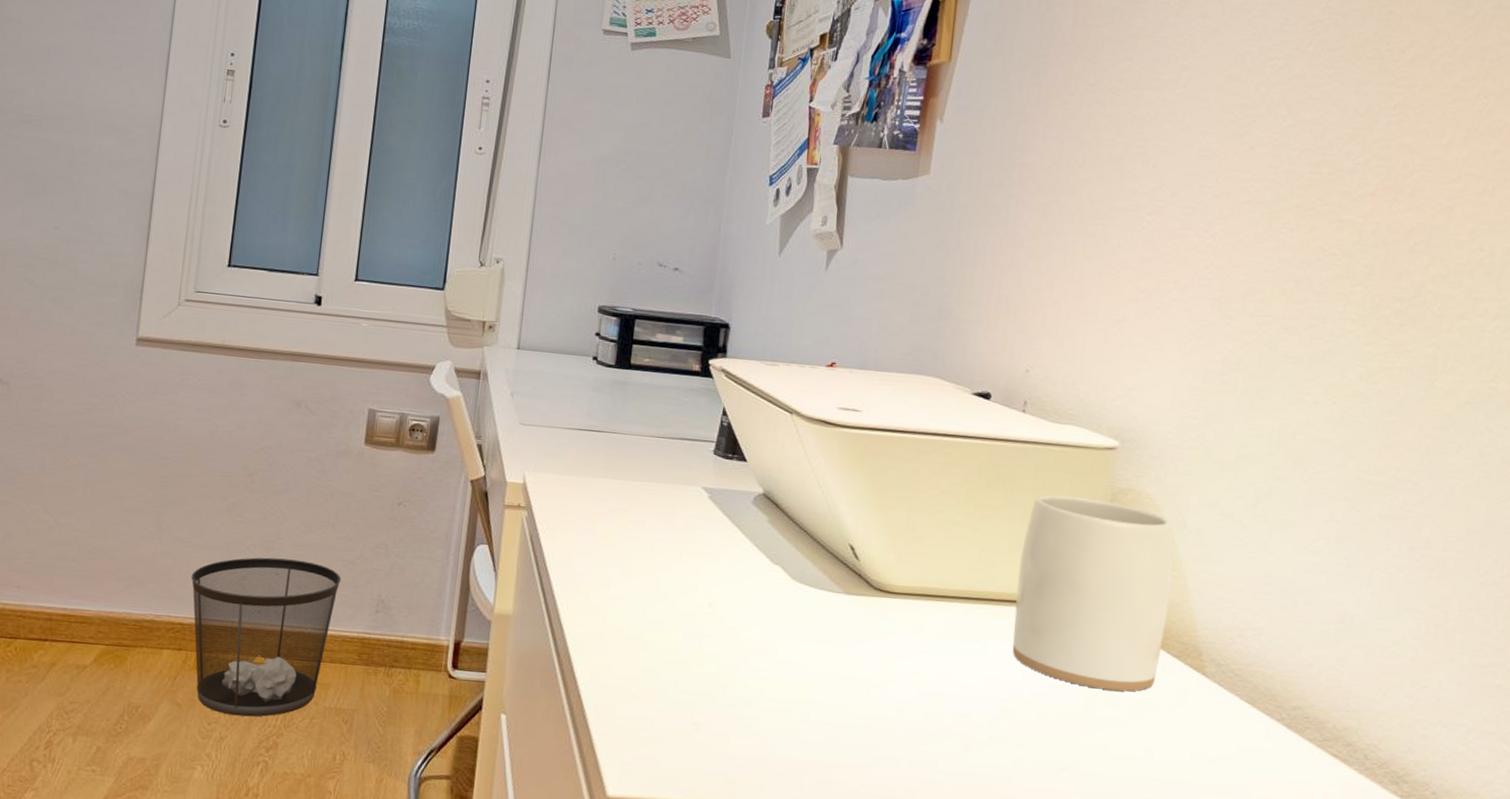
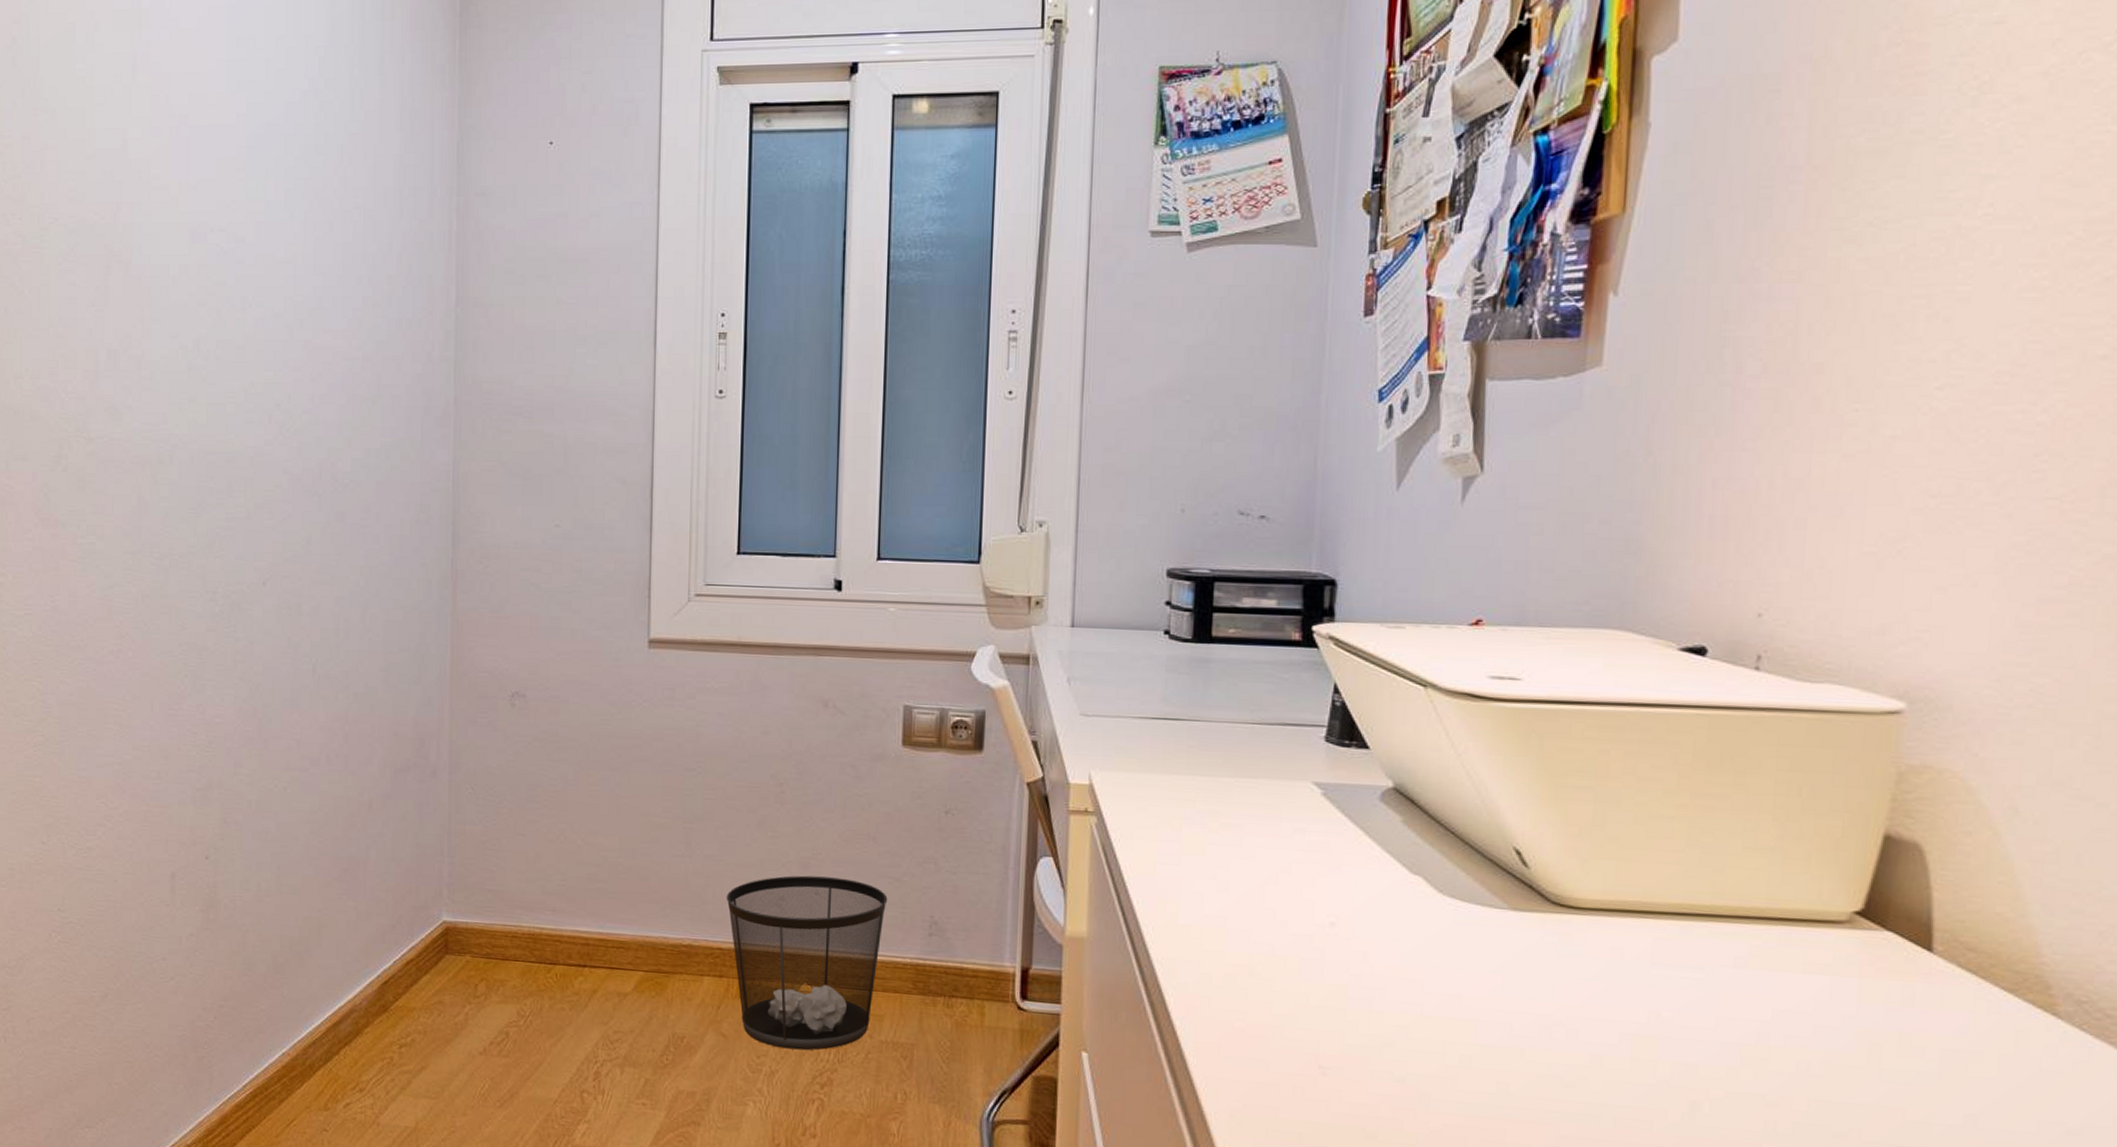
mug: present [1012,495,1174,692] -> none [1755,777,1999,1037]

